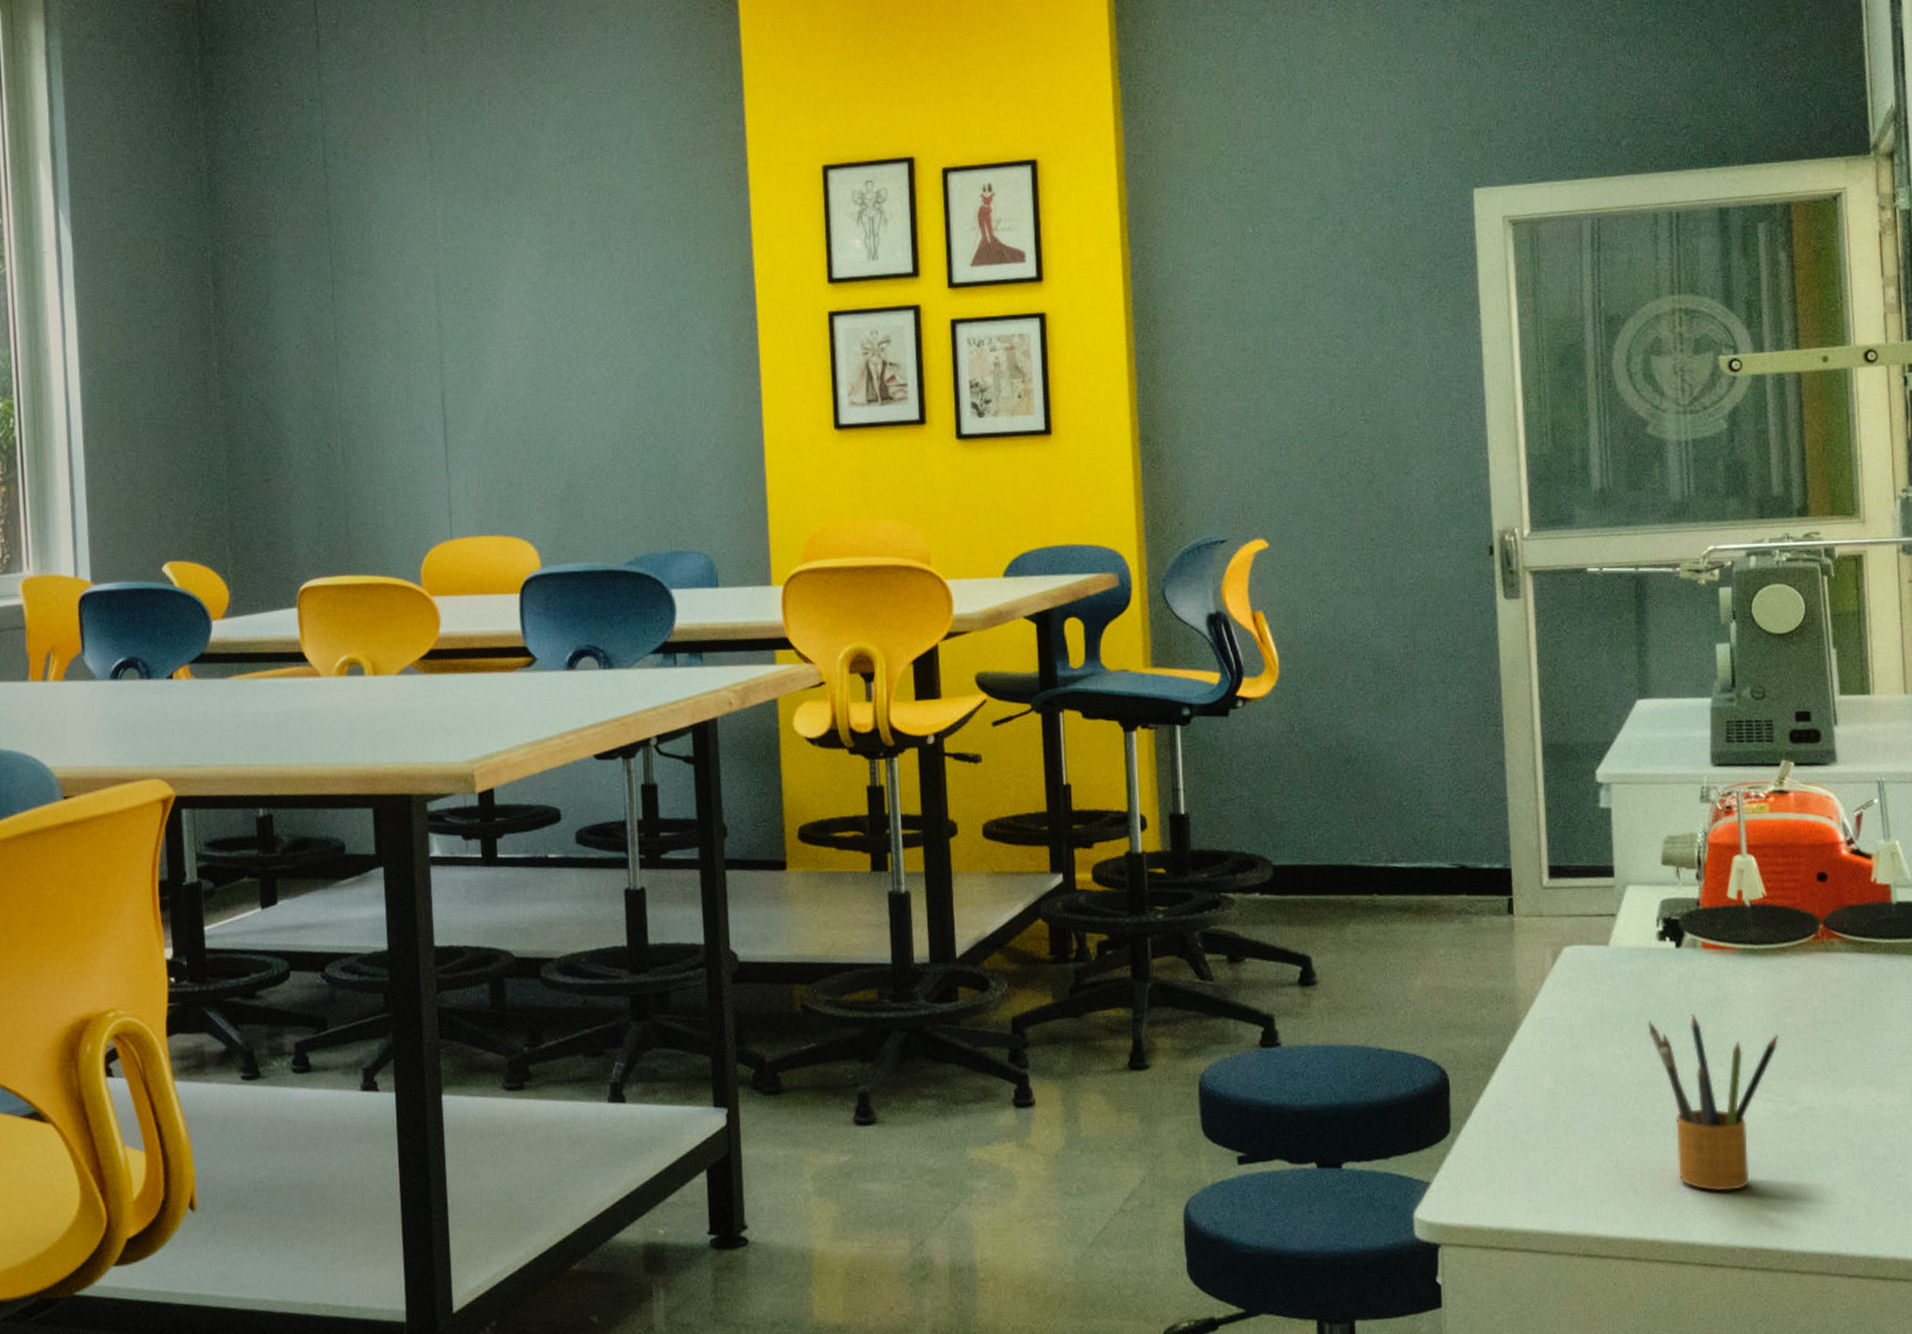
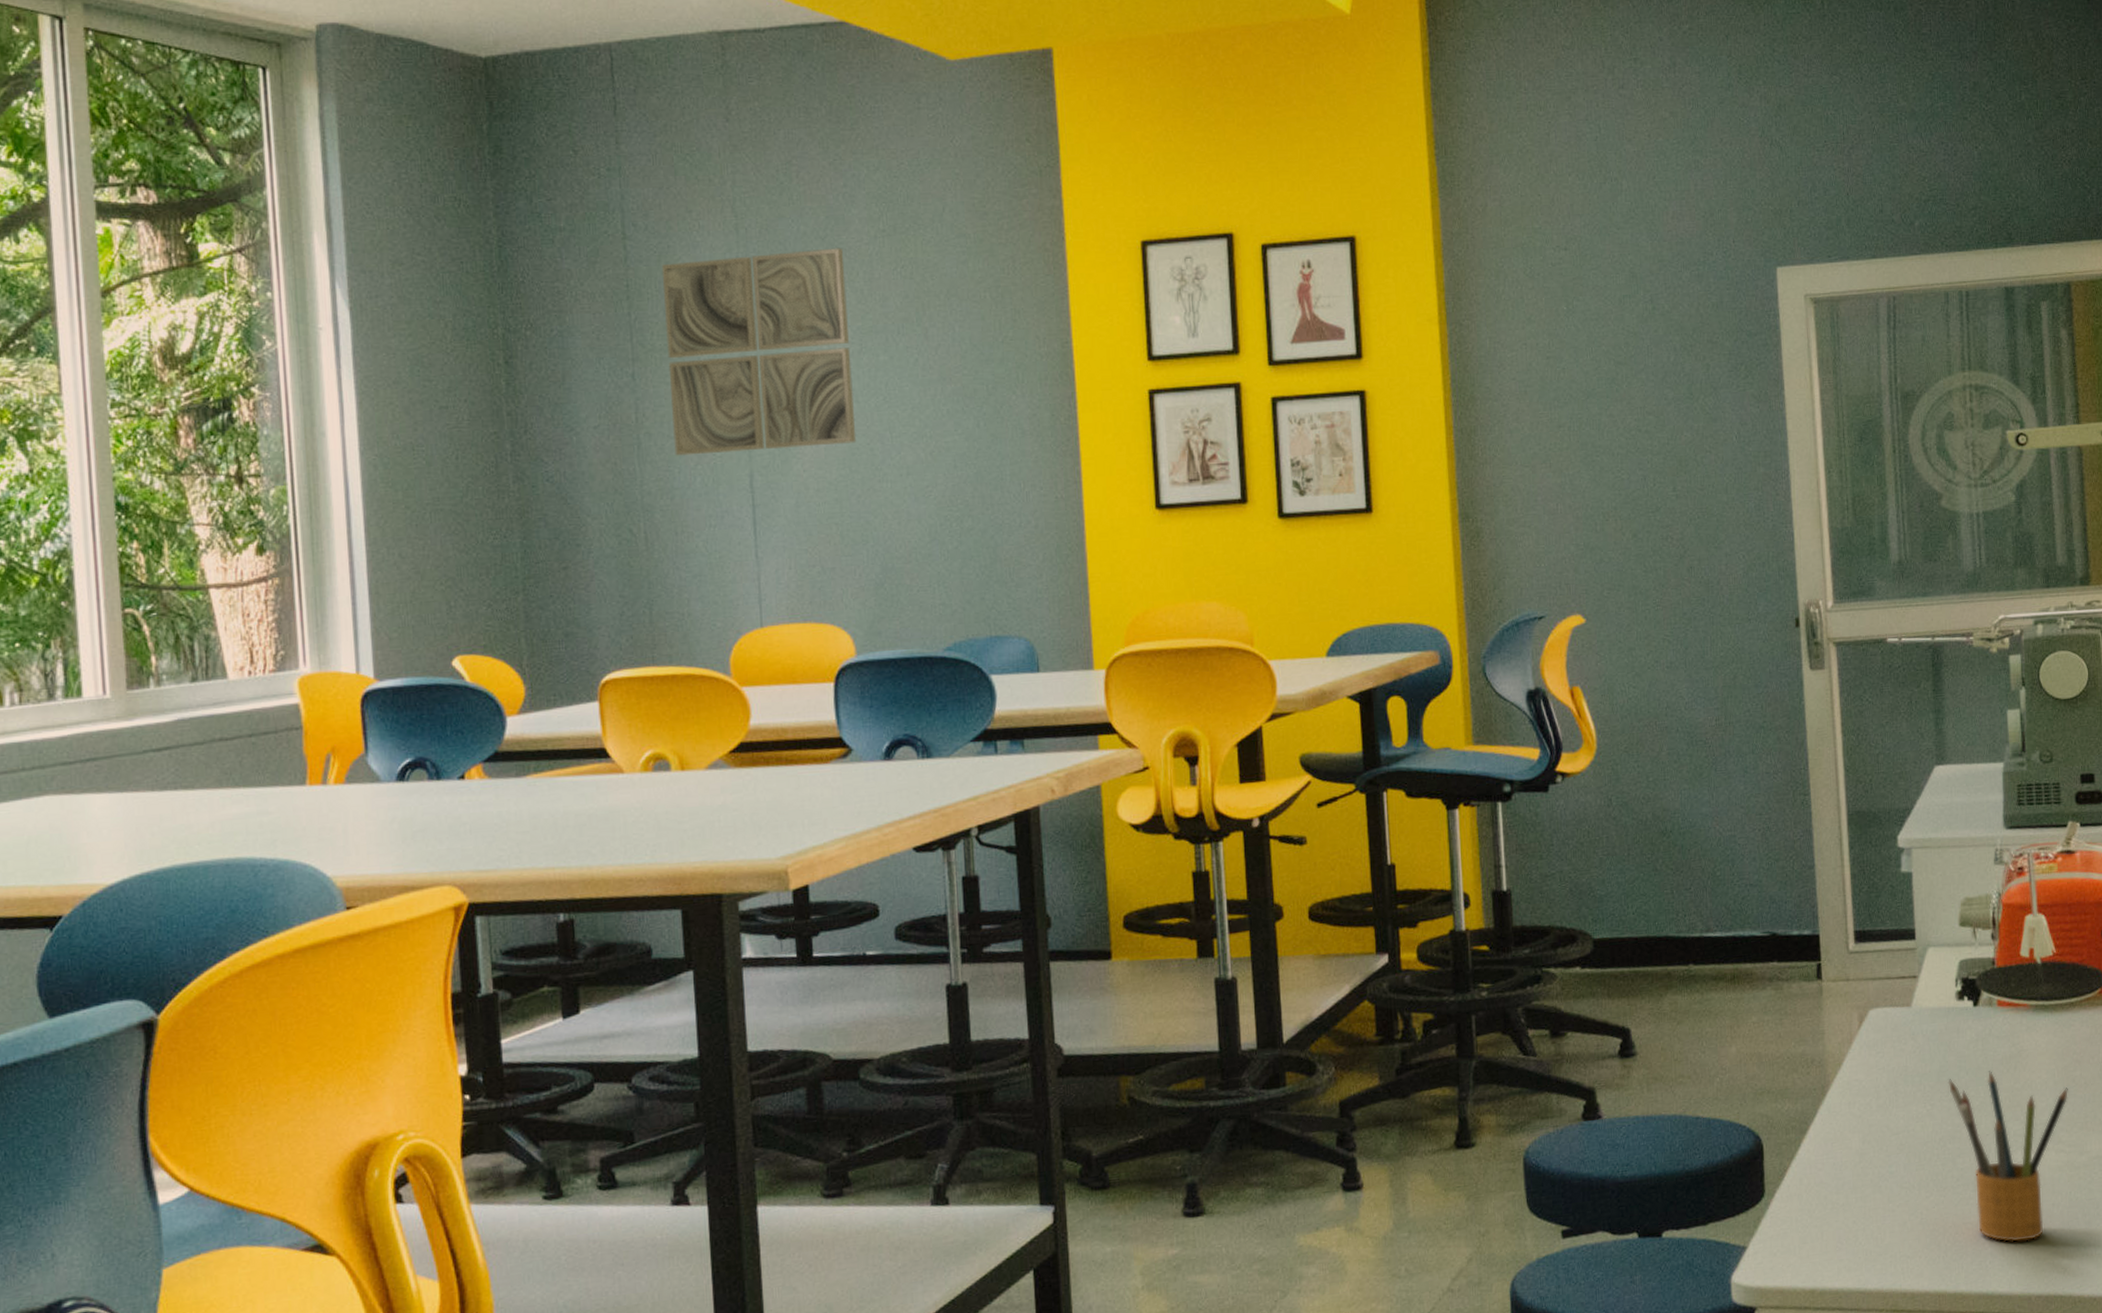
wall art: none [360,174,544,374] -> present [661,247,857,456]

